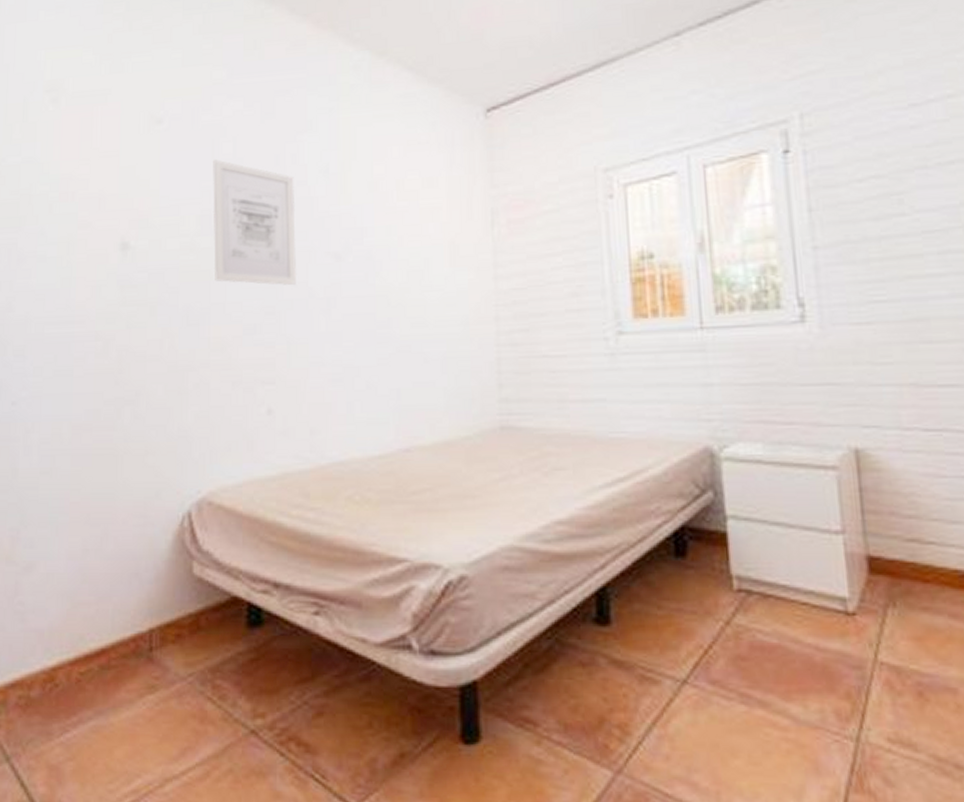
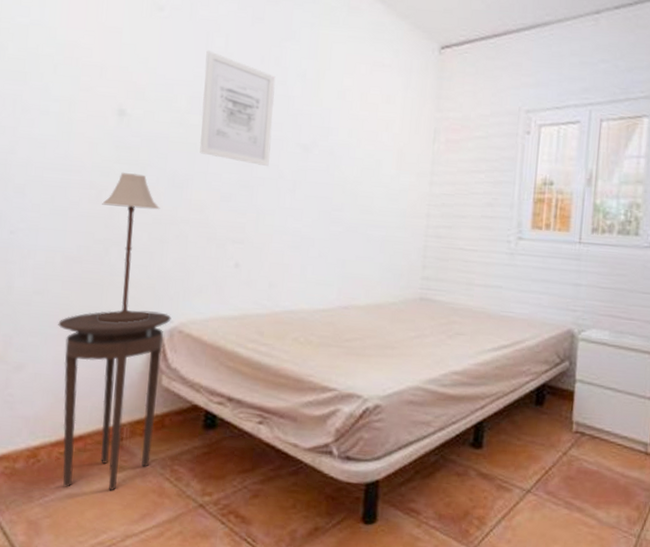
stool: none [69,481,198,720] -> present [58,310,172,491]
table lamp: none [110,315,175,501] -> present [97,173,160,323]

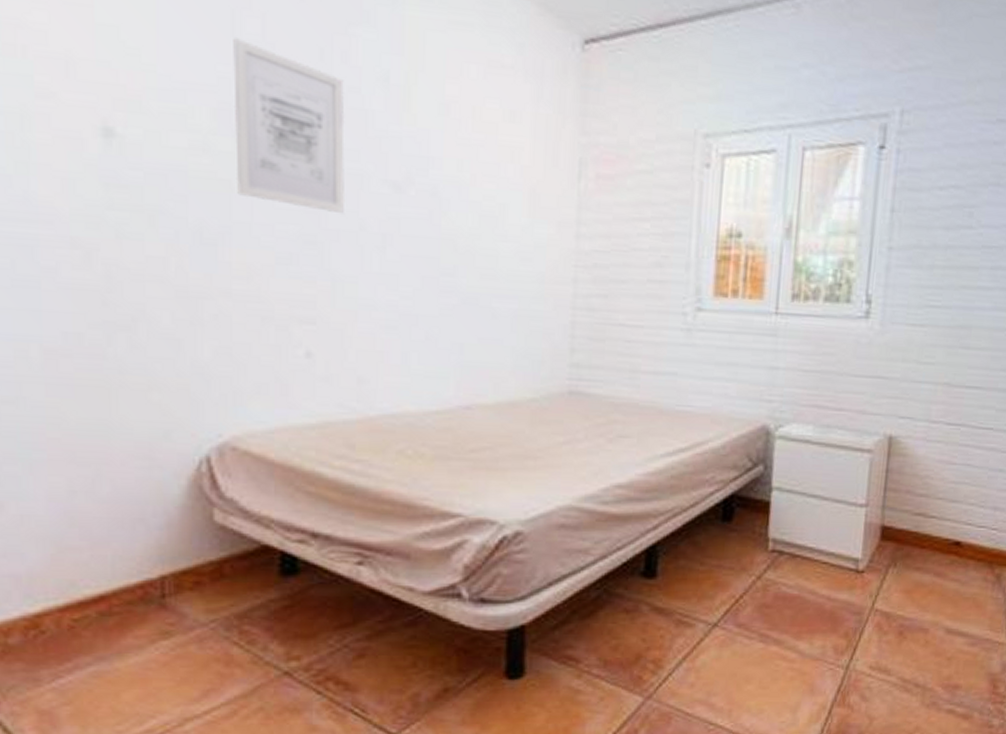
stool: present [58,310,172,491] -> none [46,421,219,664]
table lamp: present [97,173,160,323] -> none [93,224,185,441]

